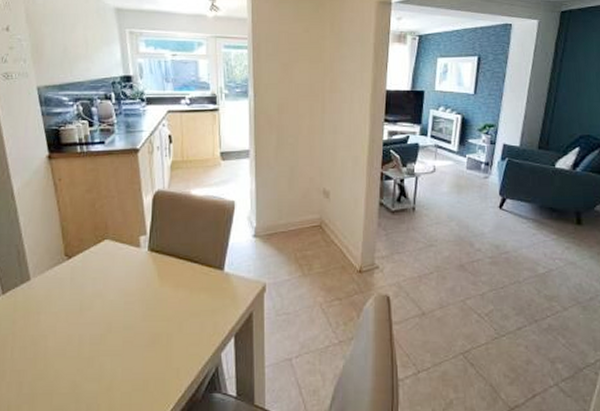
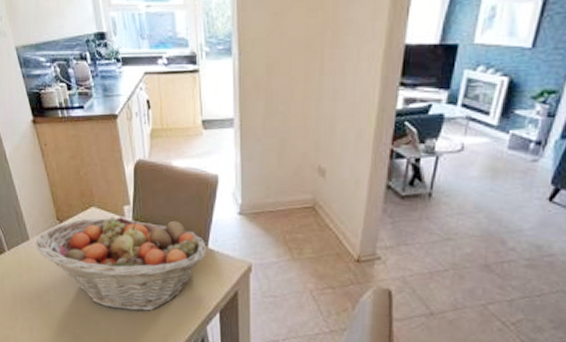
fruit basket: none [37,247,223,347] -> present [35,216,207,311]

